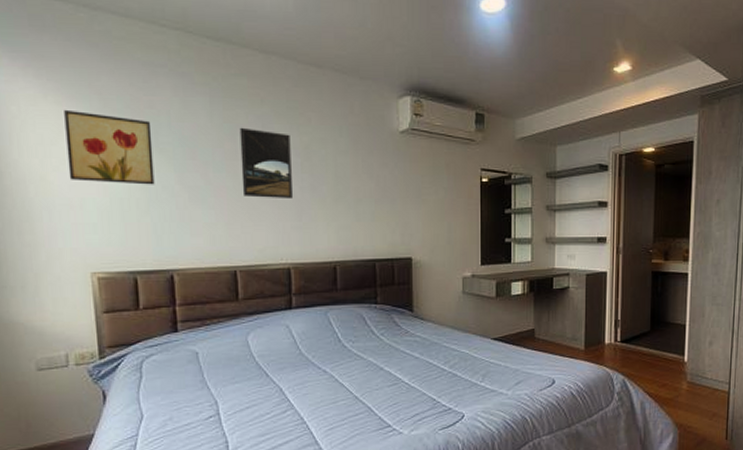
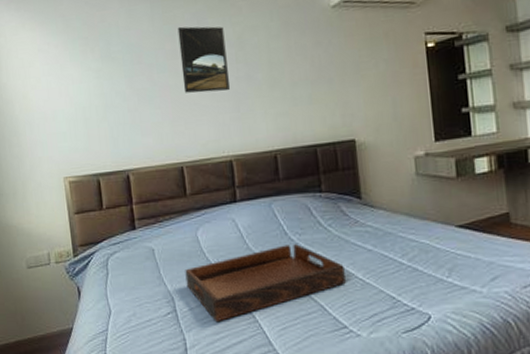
wall art: present [64,109,155,185] -> none [37,33,110,96]
serving tray: none [232,351,393,425] -> present [185,244,346,323]

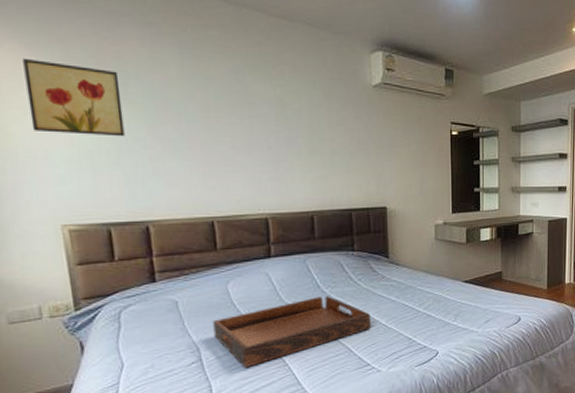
wall art: none [37,33,110,96] -> present [23,57,125,137]
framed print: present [177,26,230,93] -> none [212,79,268,151]

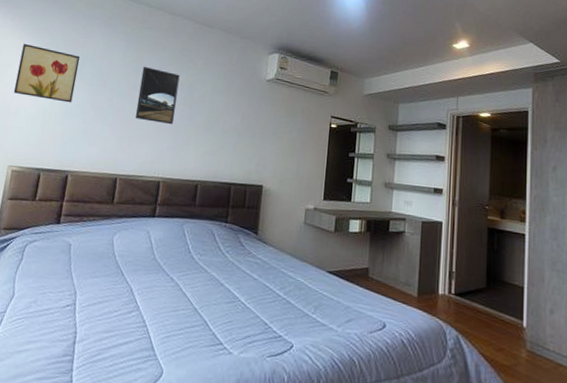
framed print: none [212,79,268,151] -> present [135,66,180,125]
serving tray: present [212,296,371,369] -> none [91,261,232,322]

